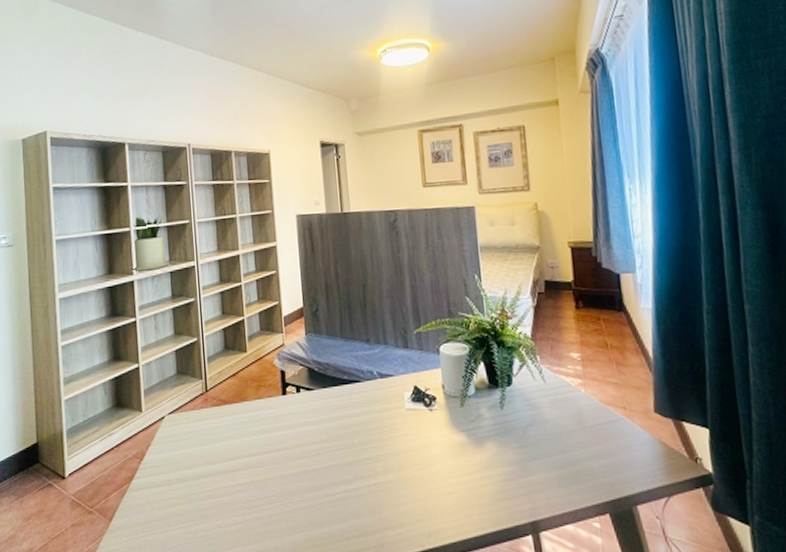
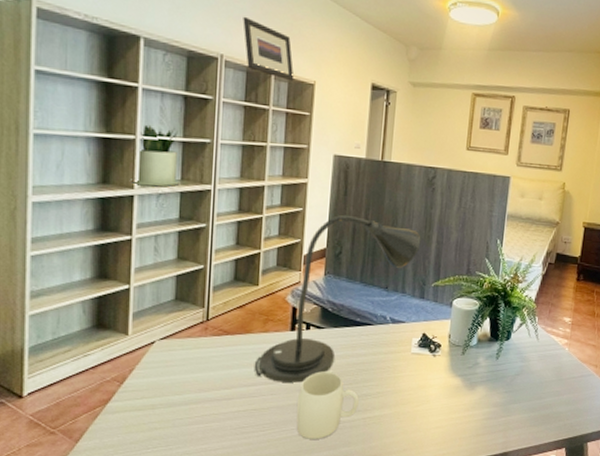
picture frame: none [202,107,252,155] -> present [243,16,295,82]
desk lamp: none [253,271,395,450] -> present [254,215,421,383]
mug: none [298,436,361,511] -> present [296,371,359,439]

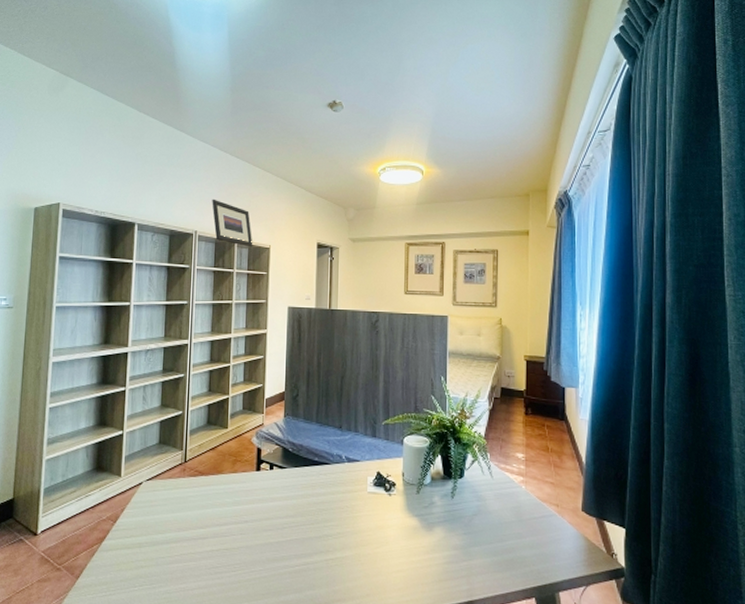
planter: present [129,124,181,187] -> none [124,292,164,344]
desk lamp: present [254,215,421,383] -> none [225,361,369,522]
mug: present [296,371,359,439] -> none [263,511,321,581]

